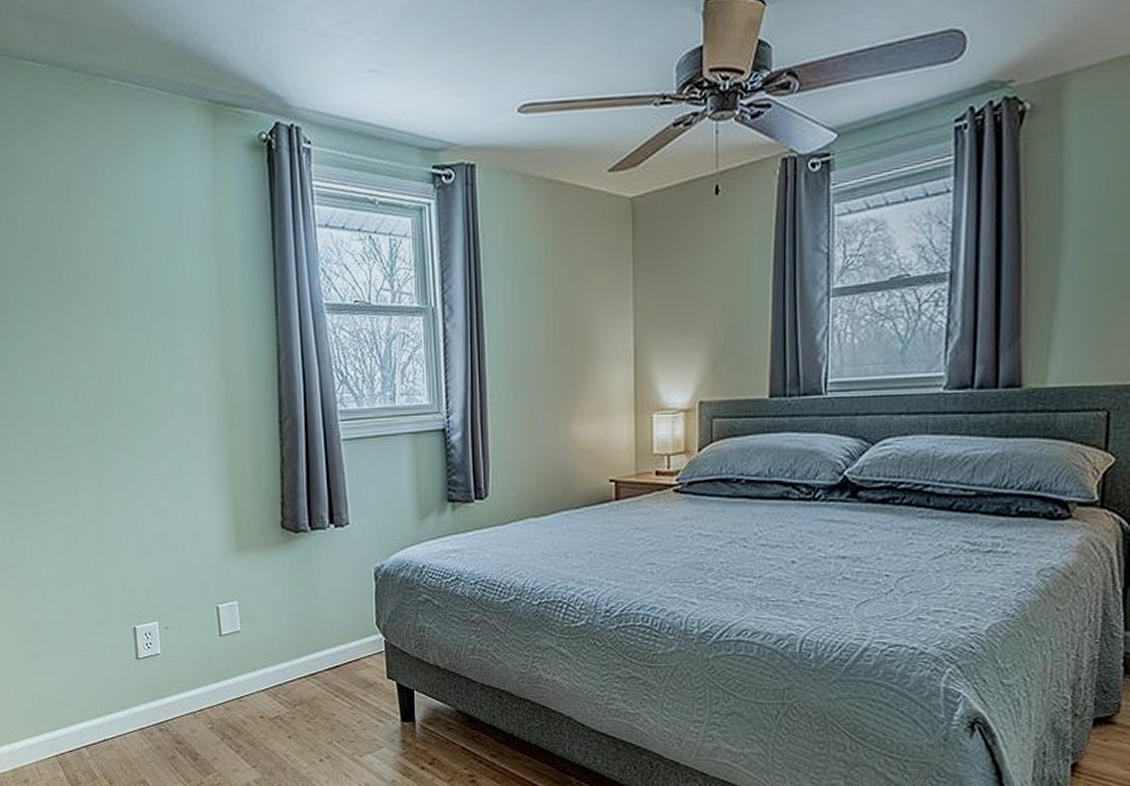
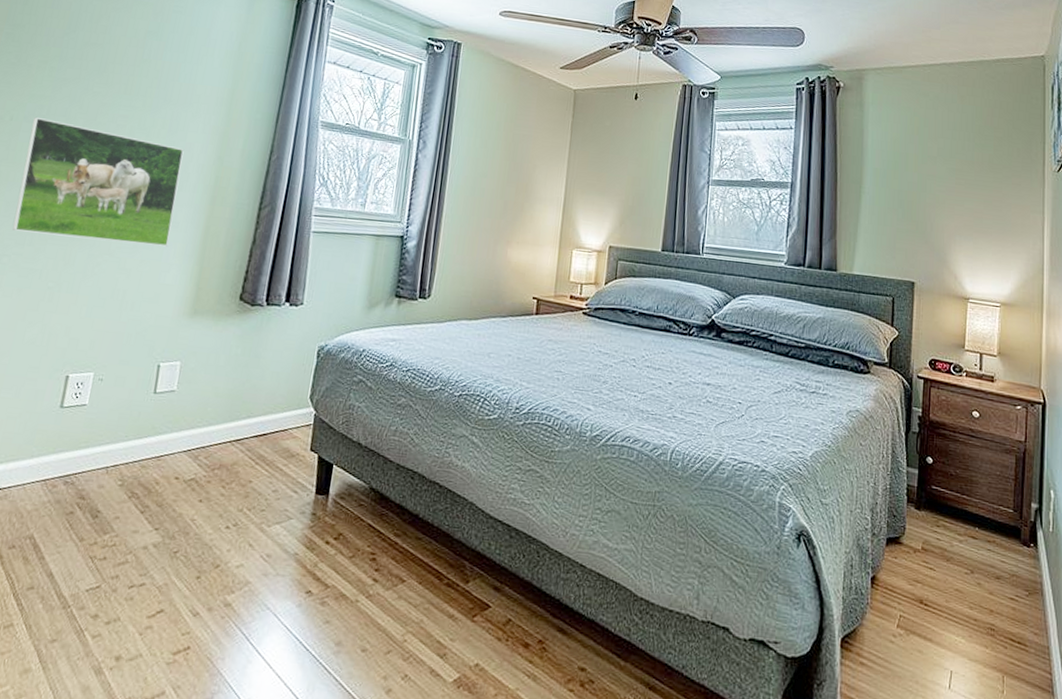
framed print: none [28,357,196,486] -> present [12,117,184,247]

